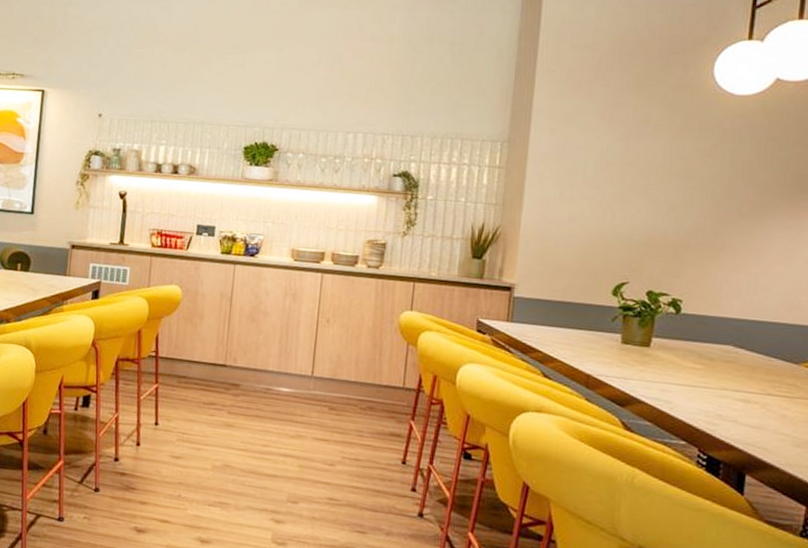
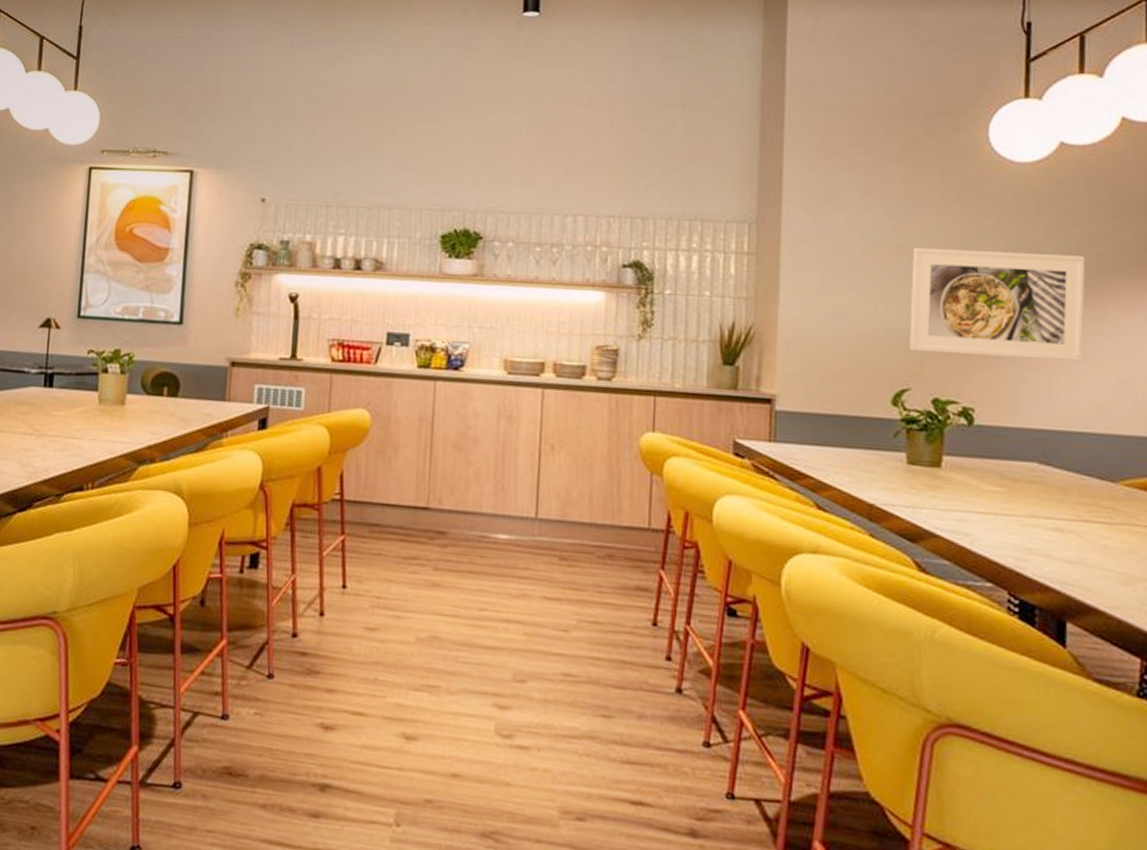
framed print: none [630,166,790,264] -> present [908,248,1086,361]

